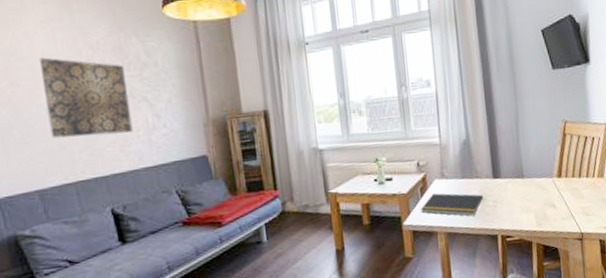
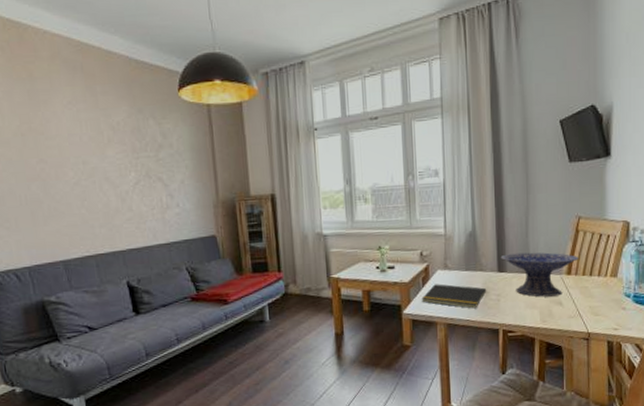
wall art: present [38,57,133,138] -> none [65,136,149,213]
decorative bowl: none [494,156,568,201] -> present [500,252,579,297]

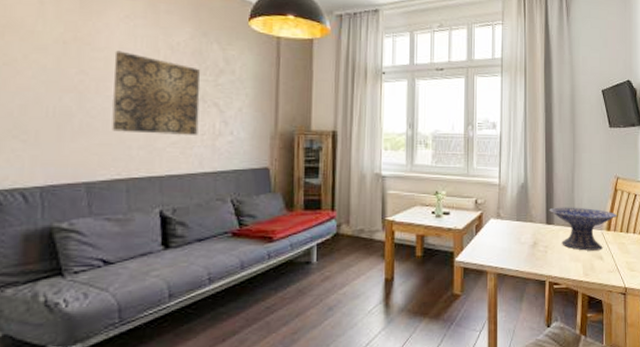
wall art: none [65,136,149,213] -> present [112,50,201,136]
notepad: present [421,284,487,309] -> none [474,232,536,259]

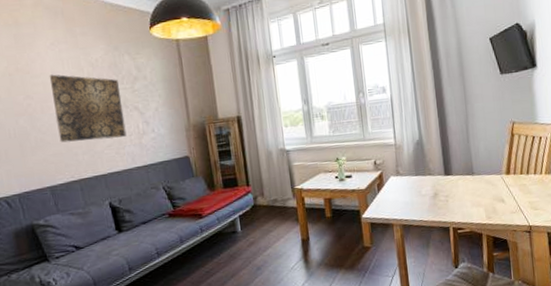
decorative bowl: present [549,207,617,251] -> none [446,155,516,196]

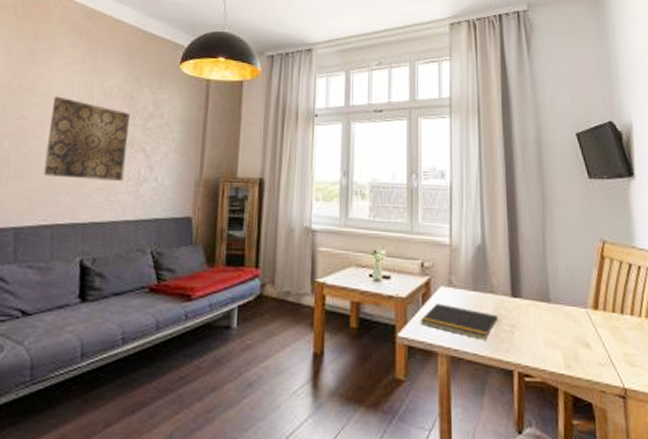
notepad: none [378,189,436,210] -> present [420,303,499,340]

